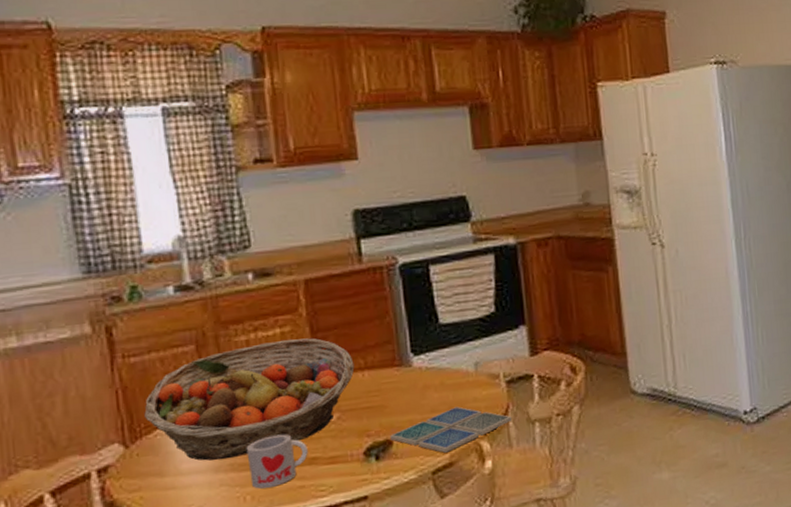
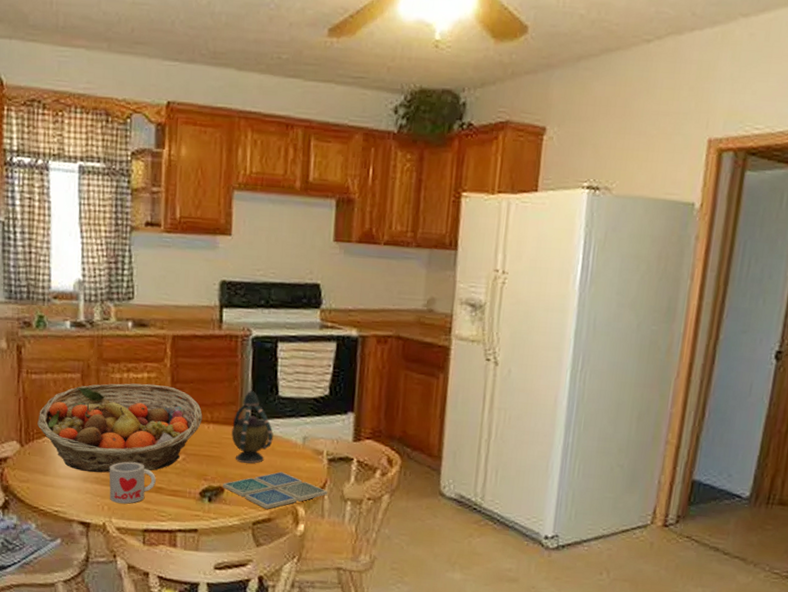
teapot: none [391,323,441,407] -> present [231,390,274,464]

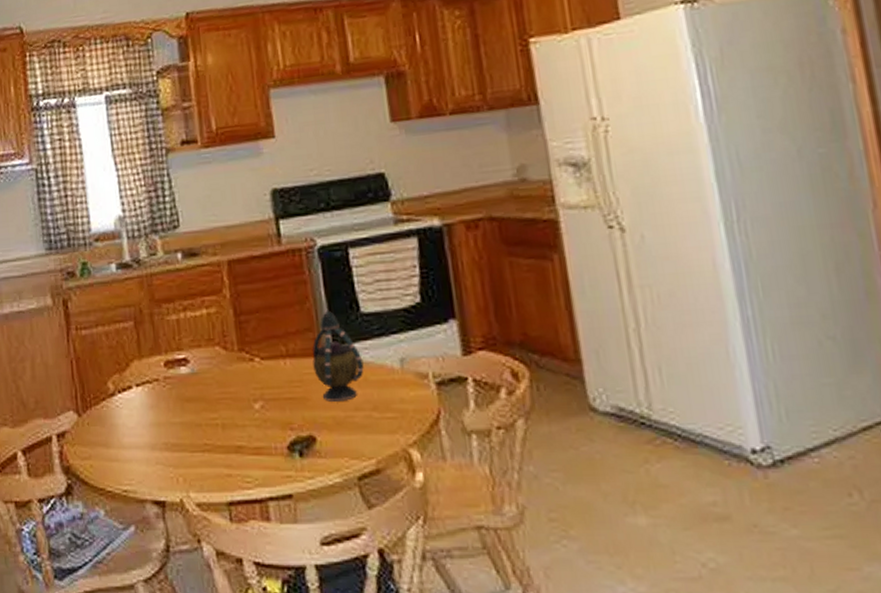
fruit basket: present [37,383,203,473] -> none [93,320,277,438]
mug: present [109,461,156,504] -> none [178,418,234,472]
drink coaster: present [223,472,328,509] -> none [313,407,445,457]

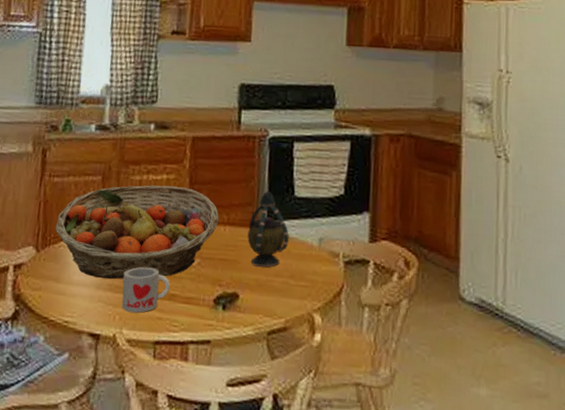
fruit basket: none [93,320,277,438] -> present [55,185,219,279]
mug: none [178,418,234,472] -> present [121,266,170,313]

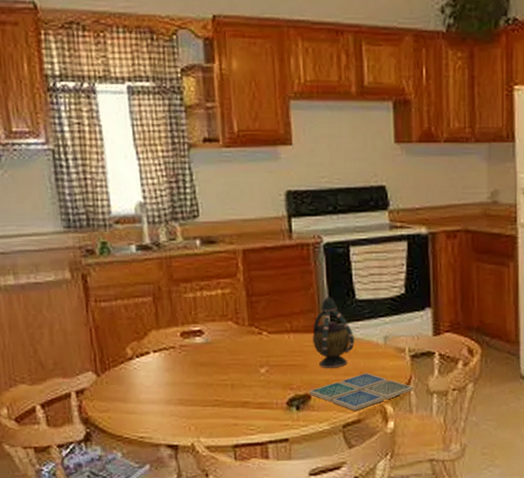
fruit basket: present [55,185,219,279] -> none [112,300,282,395]
mug: present [121,266,170,313] -> none [192,379,241,422]
drink coaster: none [237,276,345,317] -> present [309,373,414,411]

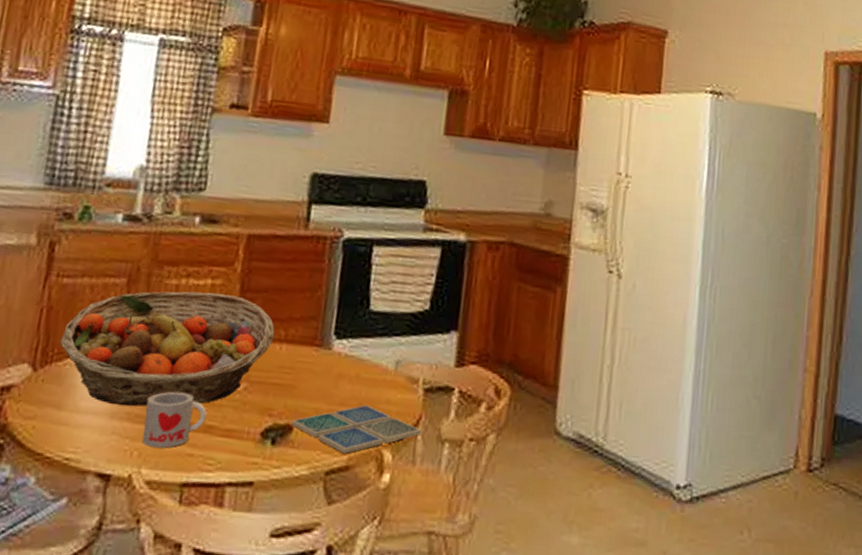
fruit basket: none [112,300,282,395] -> present [60,291,275,407]
mug: none [192,379,241,422] -> present [142,391,207,448]
teapot: present [313,296,355,368] -> none [308,302,360,395]

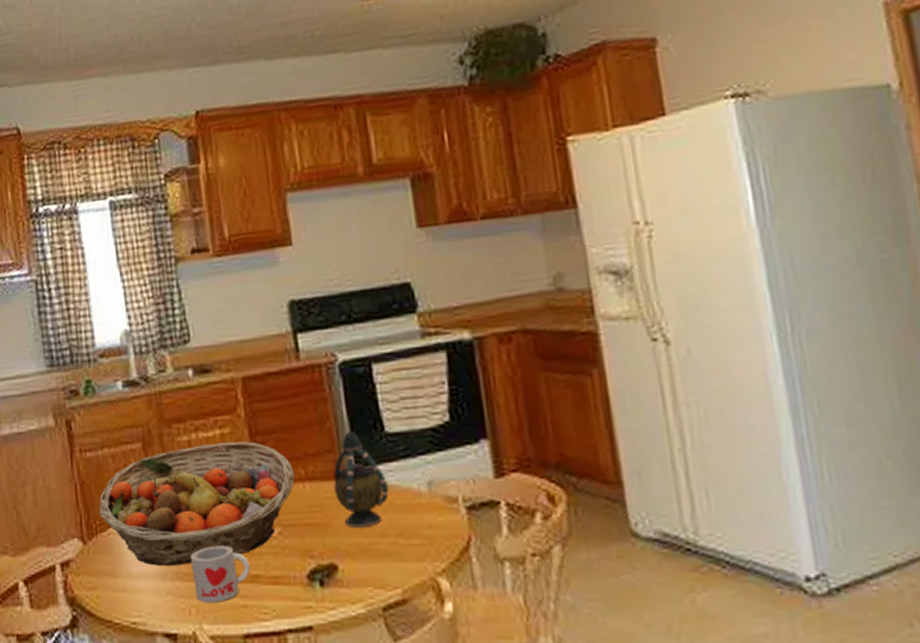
drink coaster: present [291,405,422,454] -> none [335,533,476,587]
teapot: none [308,302,360,395] -> present [333,430,389,528]

